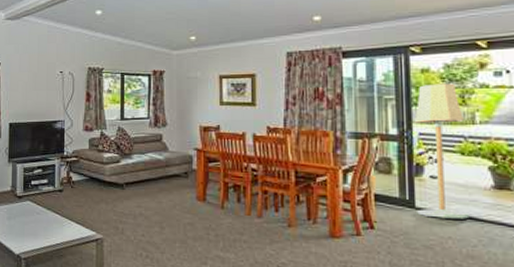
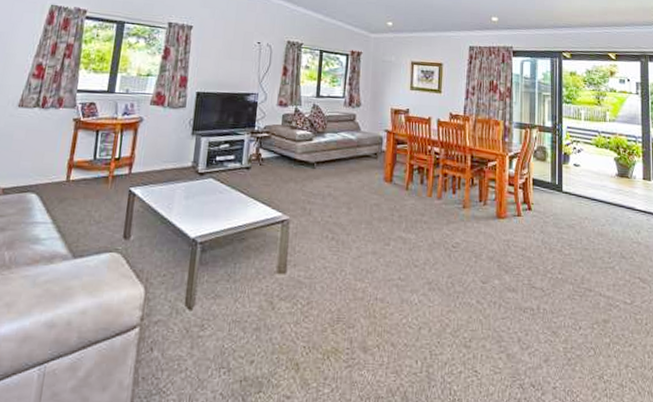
floor lamp: present [414,83,470,219] -> none [564,85,601,202]

